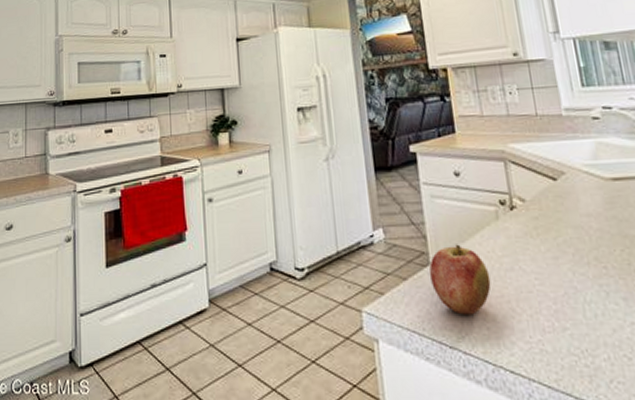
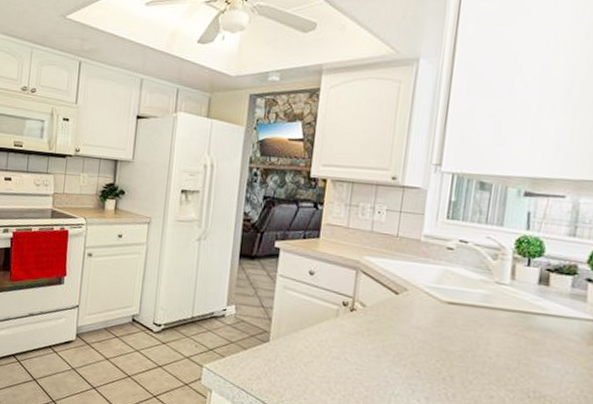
apple: present [429,244,491,315] -> none [266,330,318,387]

